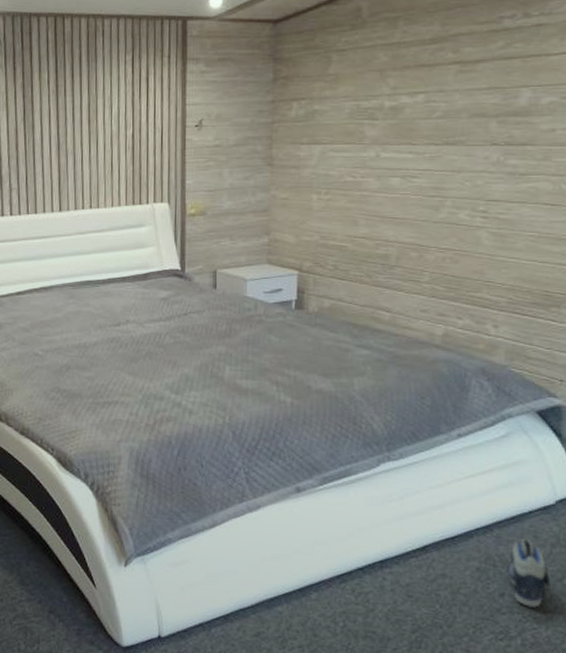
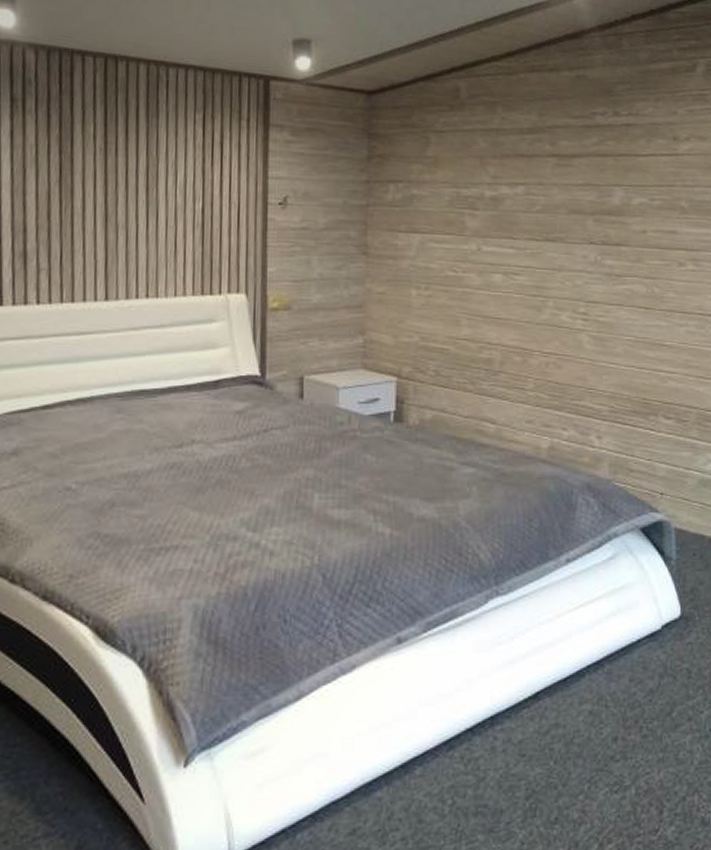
sneaker: present [505,538,551,607] -> none [617,671,661,749]

